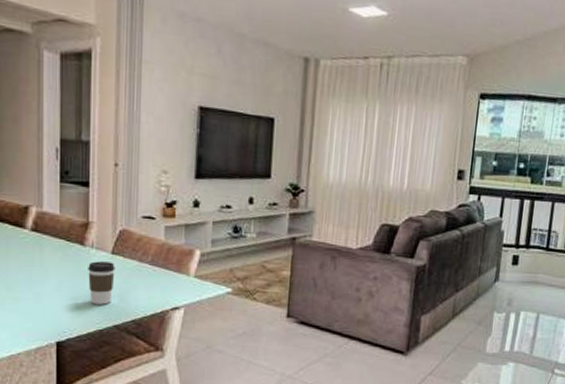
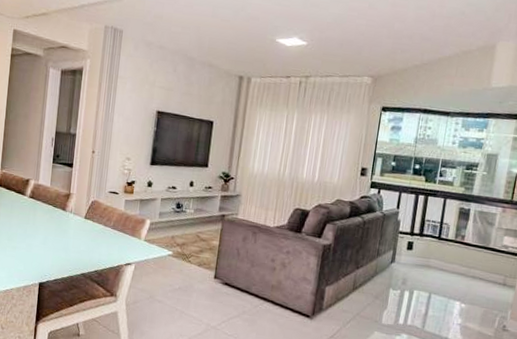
coffee cup: present [88,261,115,305] -> none [66,223,86,257]

